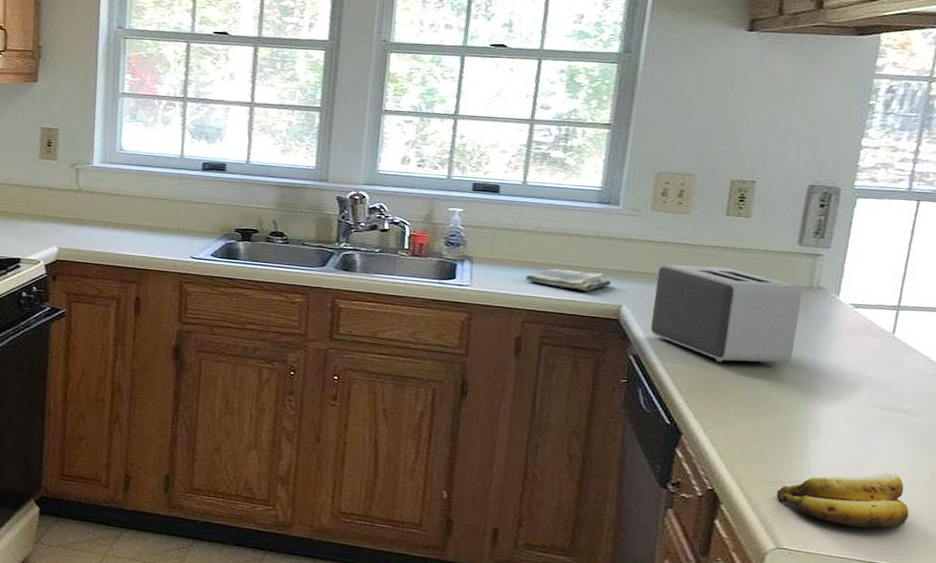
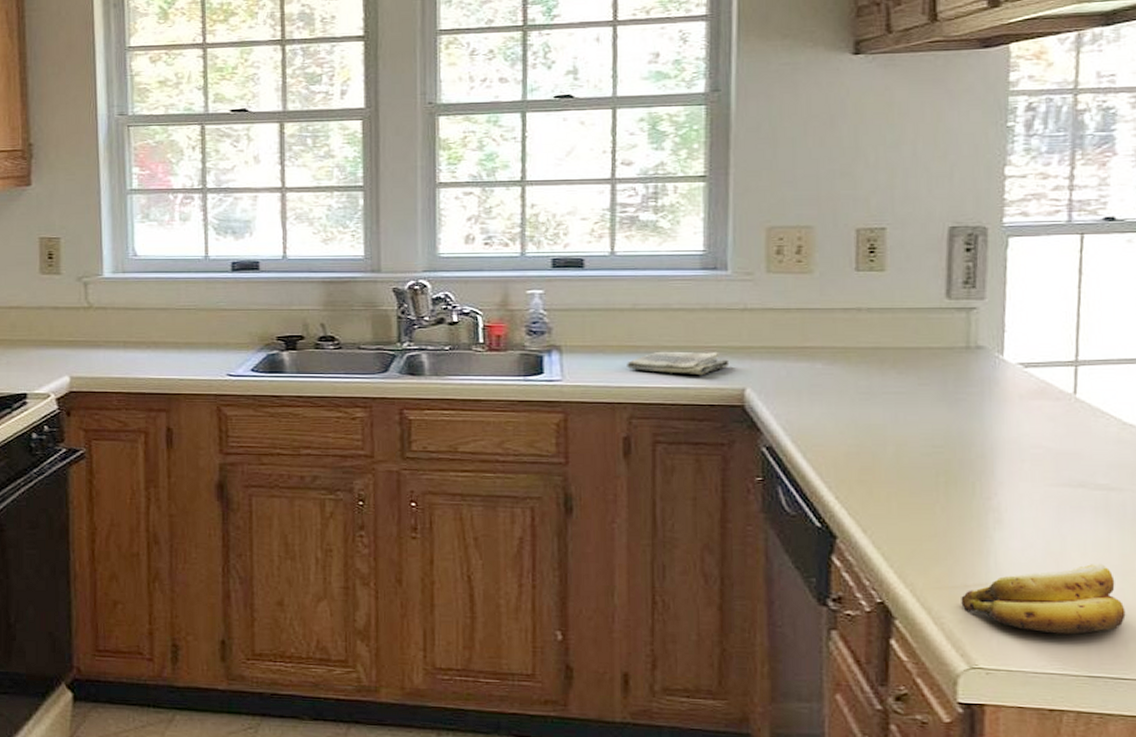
toaster: present [651,264,802,364] -> none [782,333,959,446]

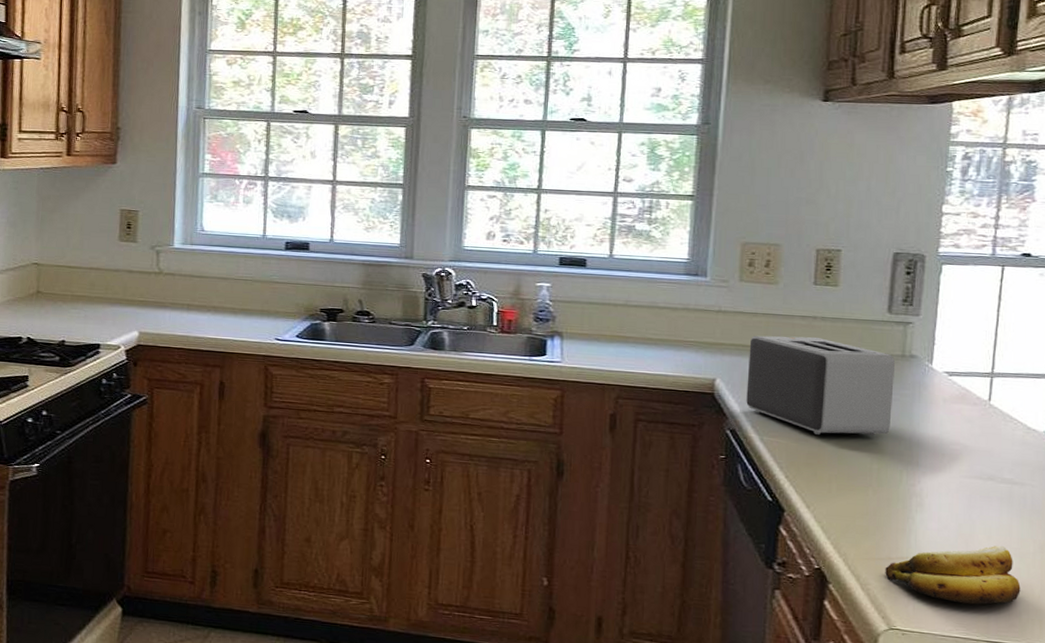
dish towel: present [627,351,730,376] -> none [617,342,704,366]
toaster: none [782,333,959,446] -> present [746,335,895,435]

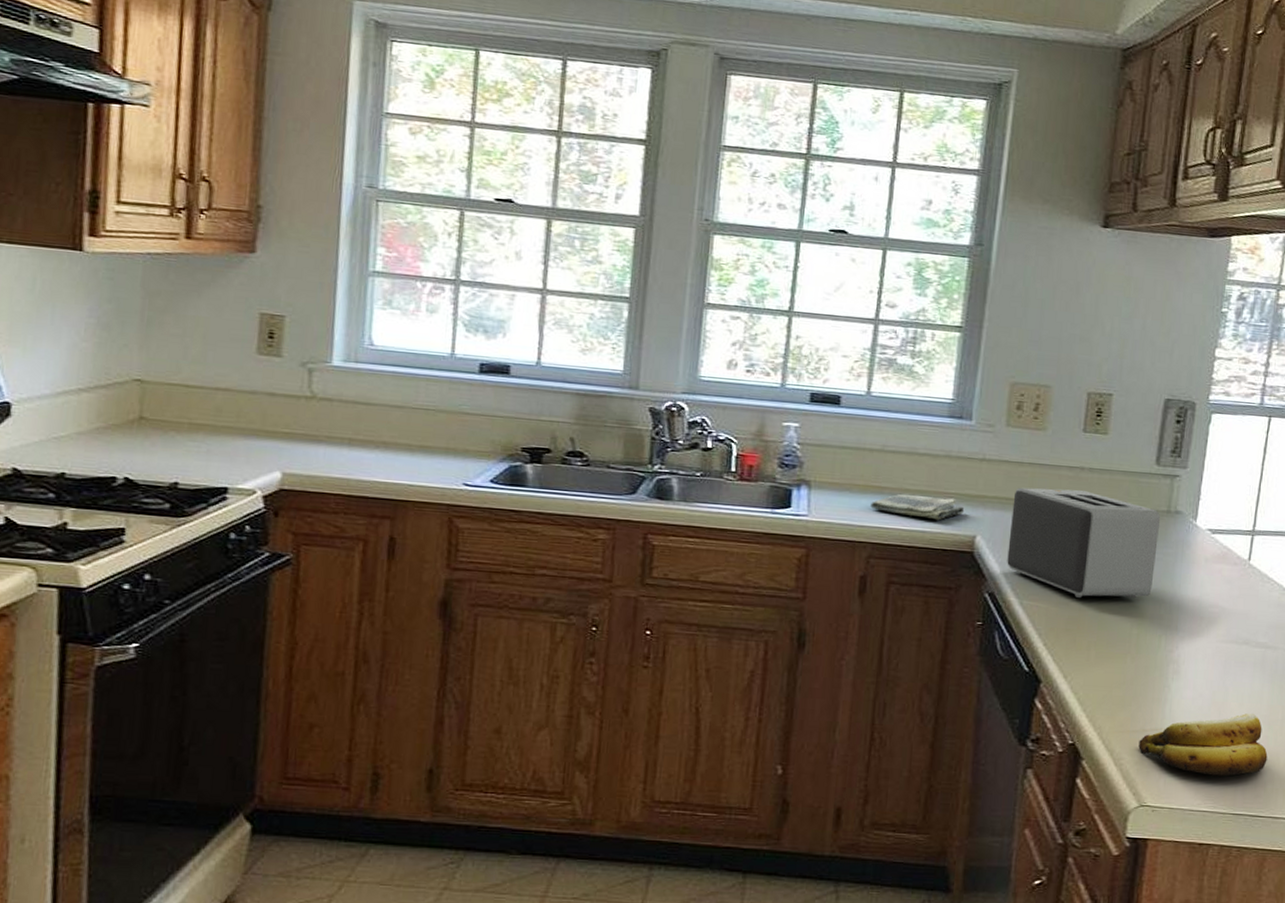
dish towel: none [617,342,704,366] -> present [870,493,965,521]

